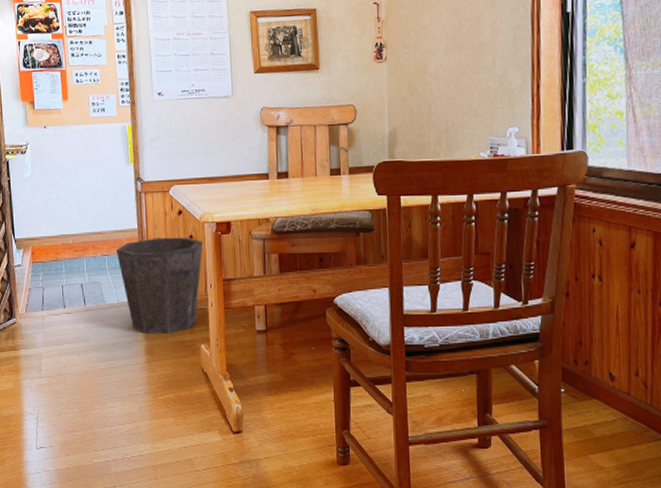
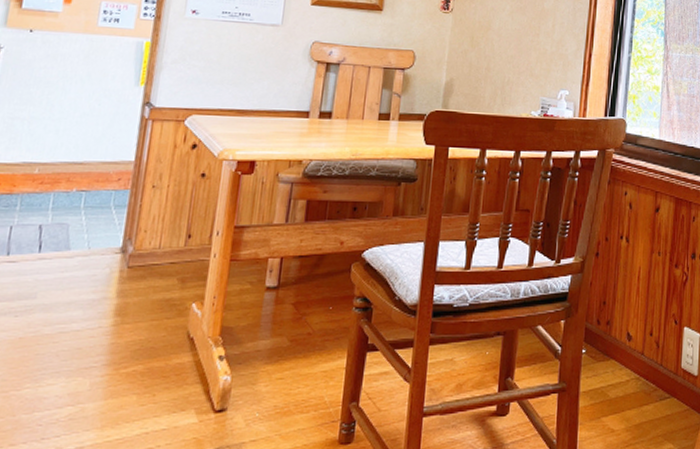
waste bin: present [116,237,203,335] -> none [99,173,217,291]

